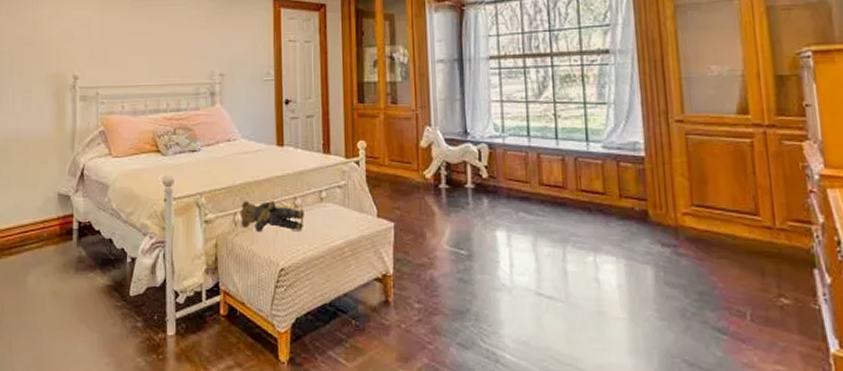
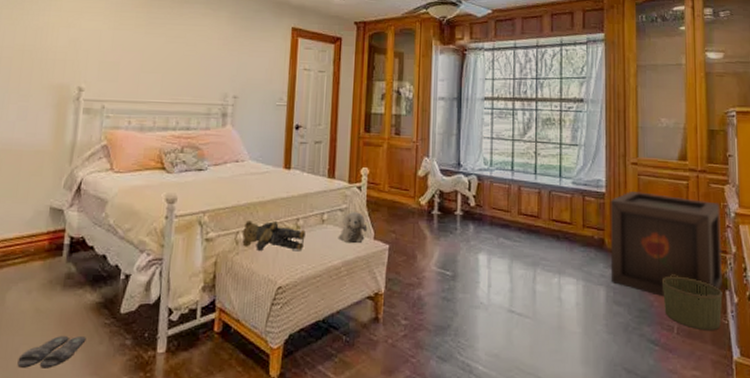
slippers: none [42,318,101,349] -> present [17,336,86,368]
plush toy: none [338,189,370,222] -> present [338,212,368,244]
wooden crate: none [651,154,808,288] -> present [610,191,723,306]
basket: none [725,248,811,318] -> present [661,273,723,331]

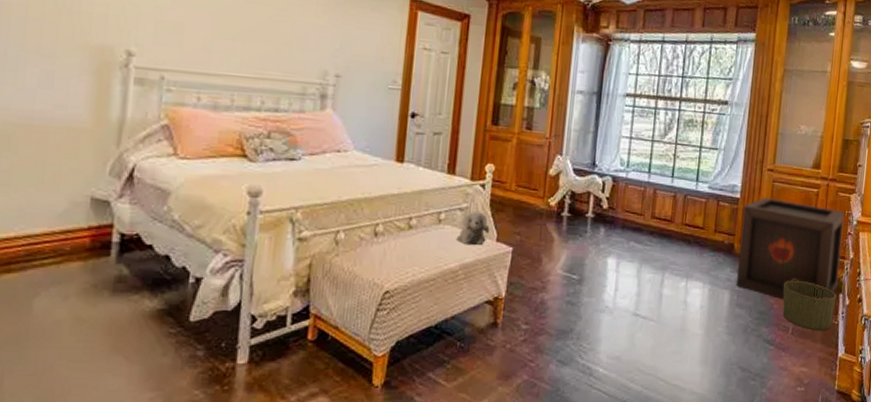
slippers: present [17,336,86,368] -> none [52,348,145,385]
teddy bear: present [242,220,306,250] -> none [343,219,419,252]

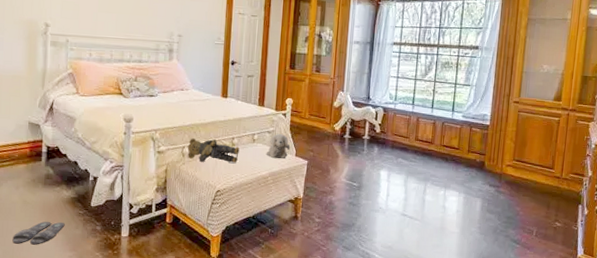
slippers: none [52,348,145,385] -> present [12,221,65,245]
teddy bear: none [343,219,419,252] -> present [188,138,240,163]
wooden crate: present [736,198,845,308] -> none [486,125,584,216]
basket: present [782,277,837,331] -> none [527,190,576,235]

